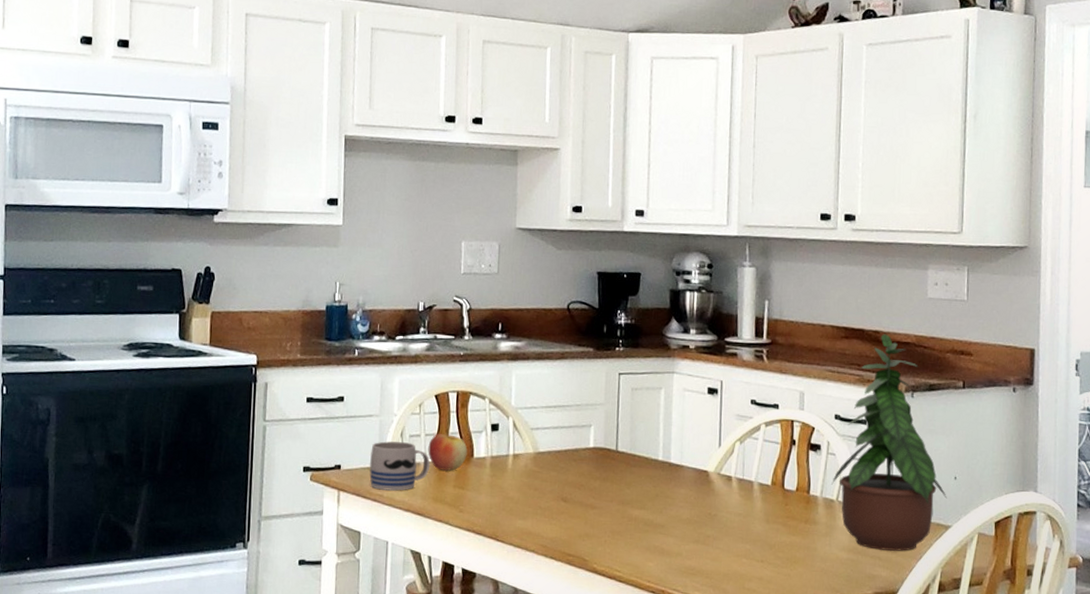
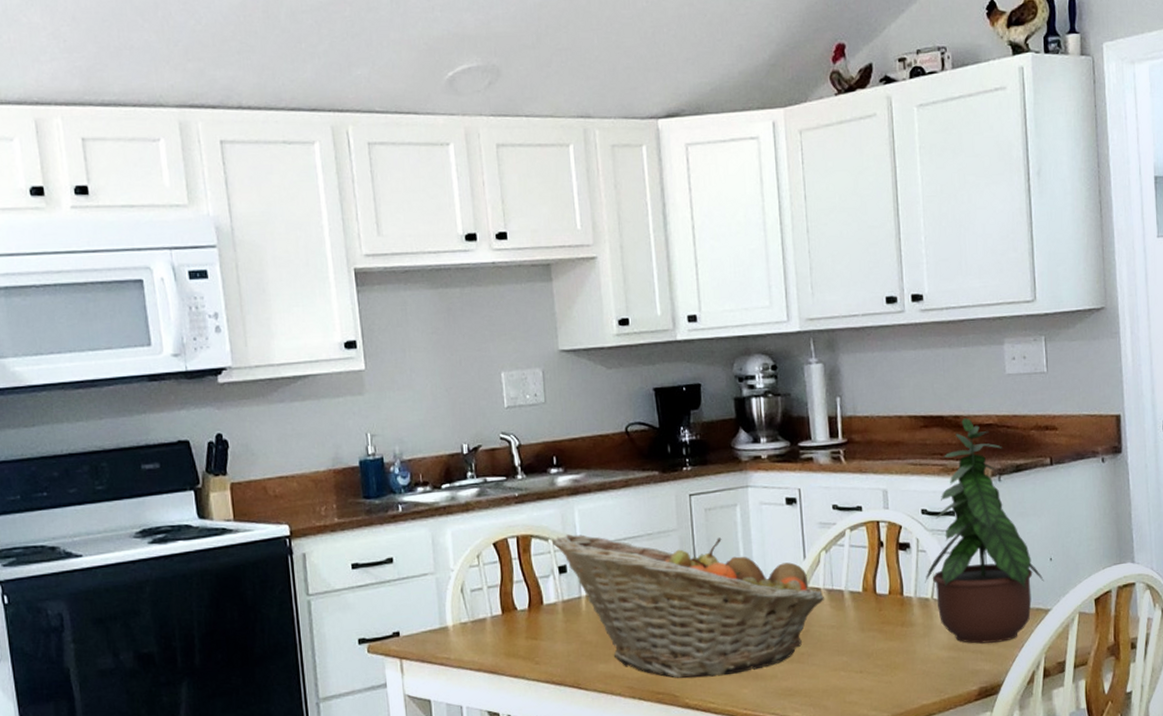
mug: present [369,441,430,491] -> none [430,598,497,653]
apple: present [428,430,468,471] -> none [492,579,536,623]
fruit basket: none [490,396,734,547] -> present [554,534,824,678]

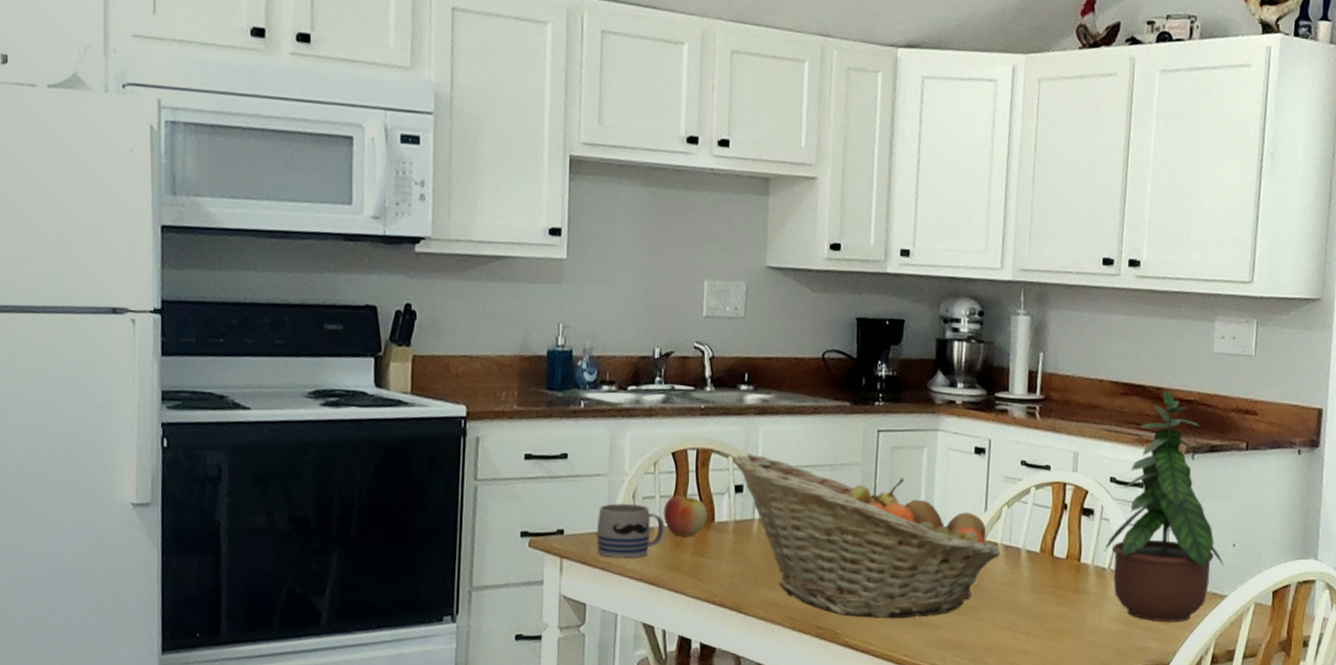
mug: none [430,598,497,653] -> present [596,503,665,559]
apple: none [492,579,536,623] -> present [663,491,708,536]

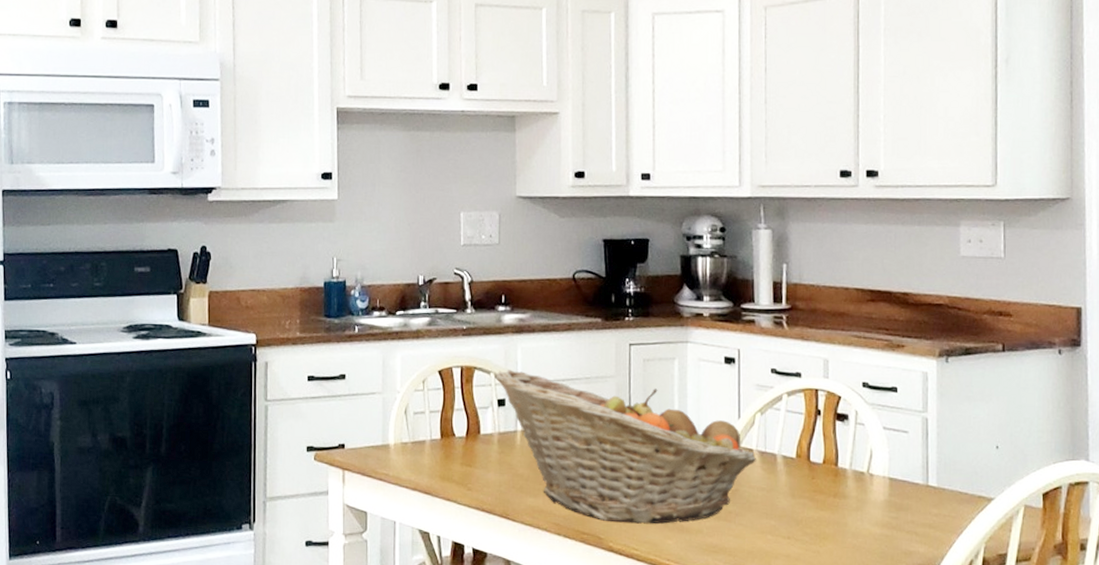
mug: present [596,503,665,559] -> none [374,419,435,470]
apple: present [663,491,708,536] -> none [433,406,474,448]
potted plant: present [1104,390,1224,622] -> none [861,295,989,526]

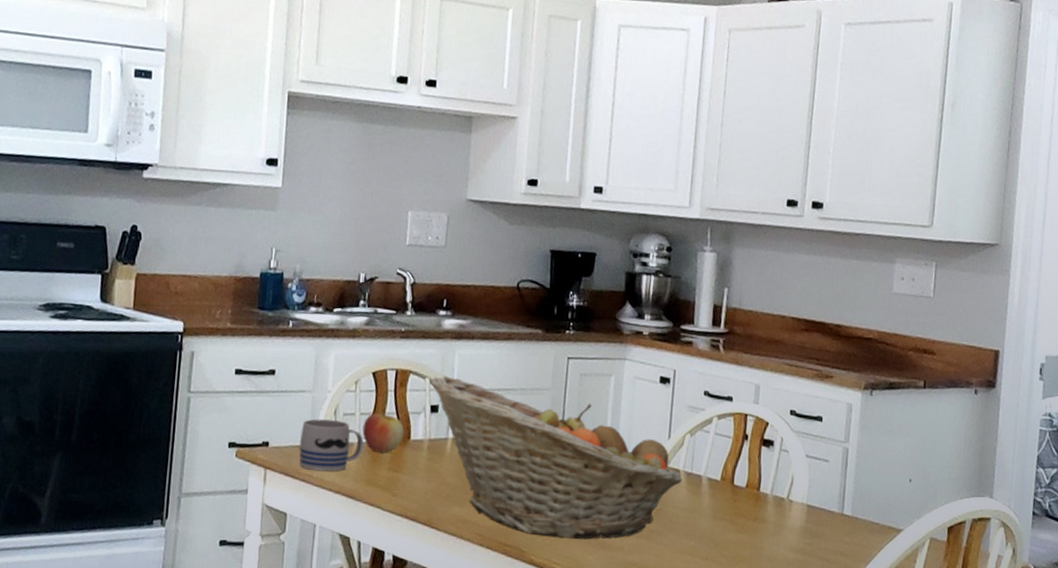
mug: none [374,419,435,470] -> present [299,419,364,472]
apple: none [433,406,474,448] -> present [362,409,405,453]

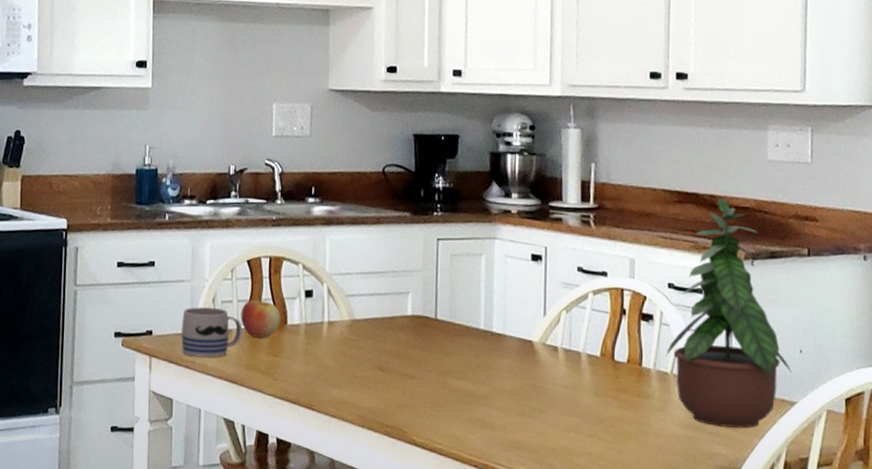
fruit basket: present [430,376,682,540] -> none [304,261,561,419]
potted plant: none [783,328,901,554] -> present [665,198,792,428]

